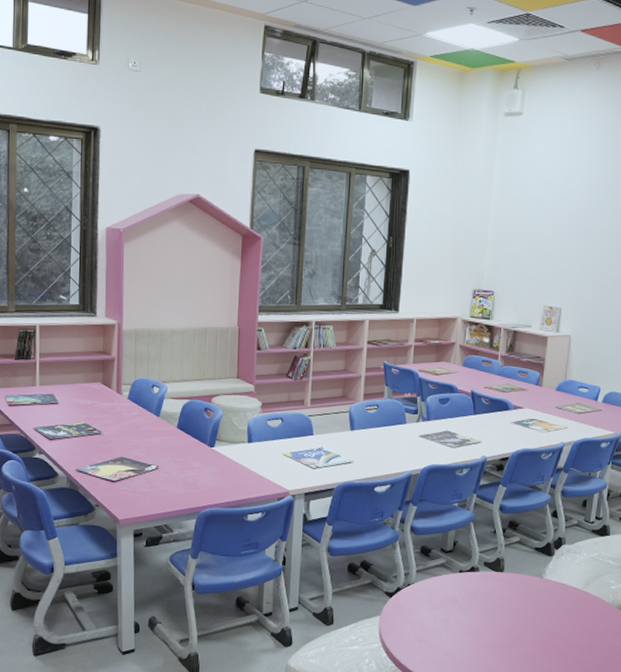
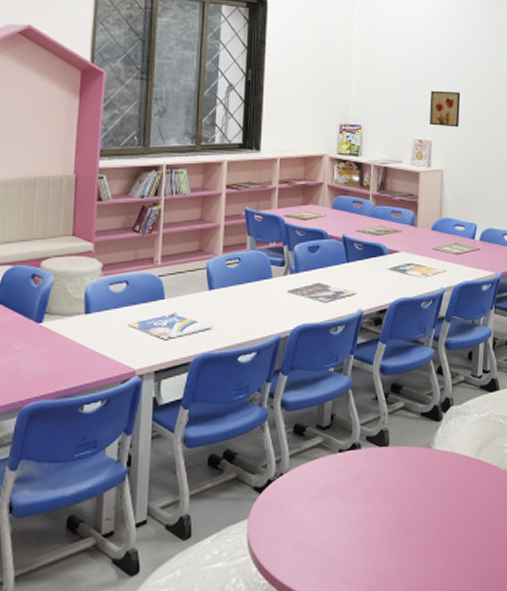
wall art: none [561,259,594,296] -> present [430,90,461,127]

